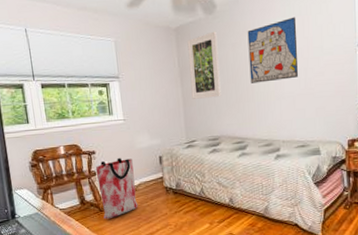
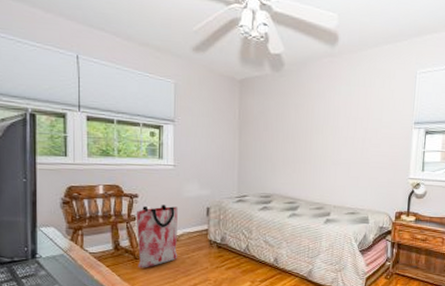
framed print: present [187,31,221,99] -> none [248,89,282,155]
wall art: present [247,16,298,83] -> none [309,87,359,147]

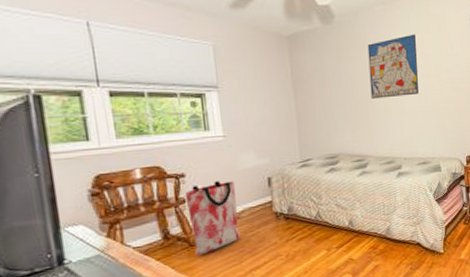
wall art: none [309,87,359,147] -> present [367,34,418,99]

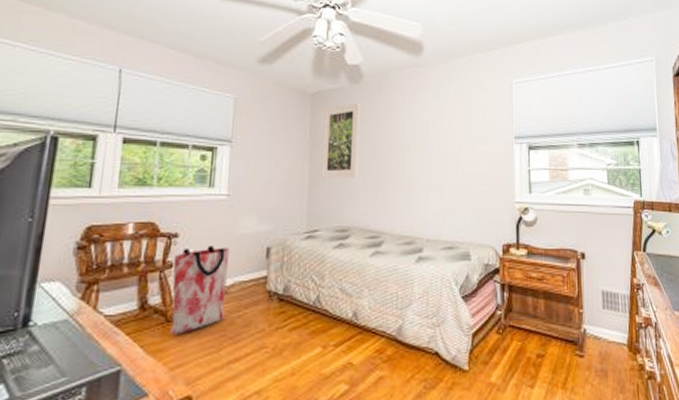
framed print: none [301,42,340,114] -> present [321,102,361,179]
wall art: present [367,34,418,99] -> none [394,99,449,167]

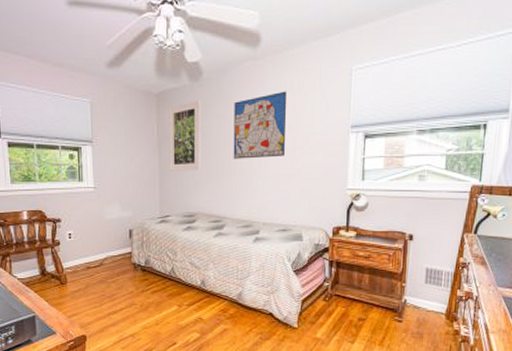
bag: present [169,246,230,335] -> none [61,228,103,293]
wall art: none [394,99,449,167] -> present [233,91,286,159]

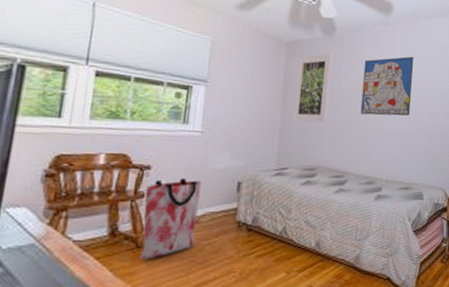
bag: none [61,228,103,293] -> present [140,178,202,260]

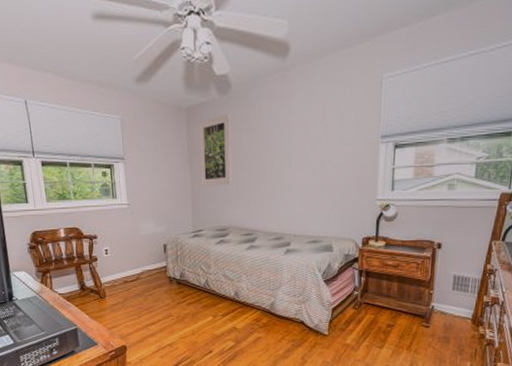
bag: present [140,178,202,260] -> none [98,244,140,307]
wall art: present [360,56,413,116] -> none [263,102,316,172]

